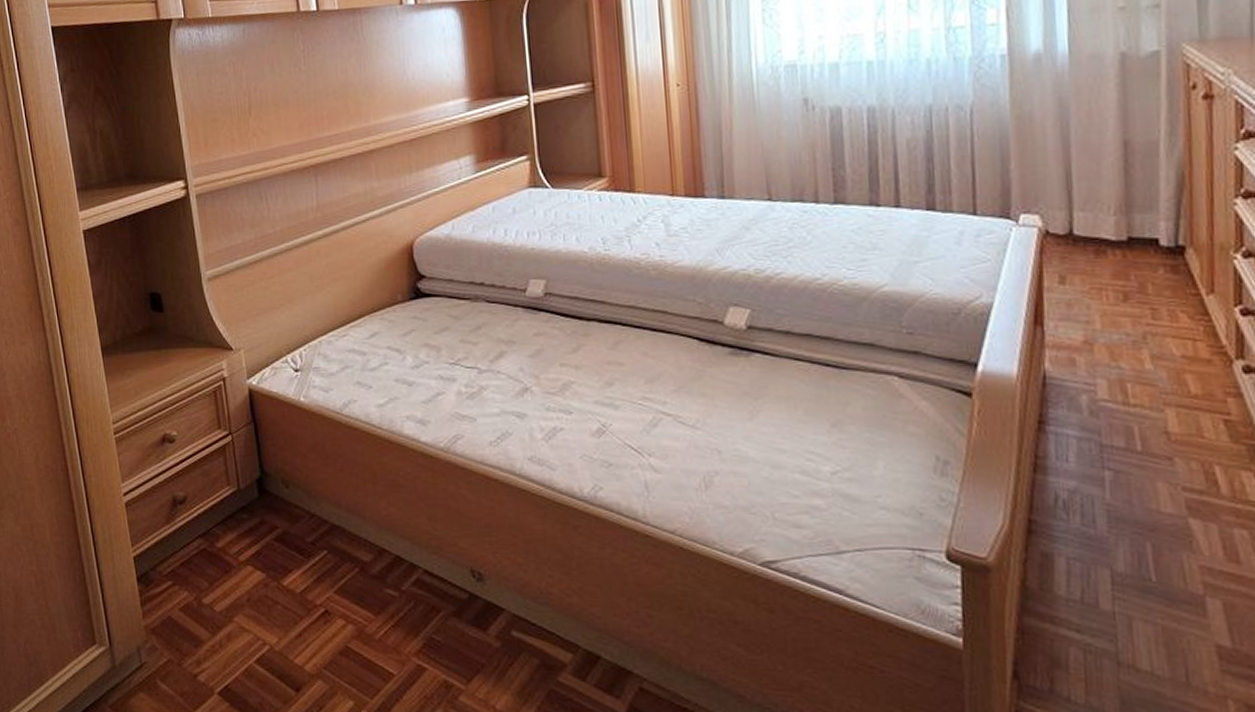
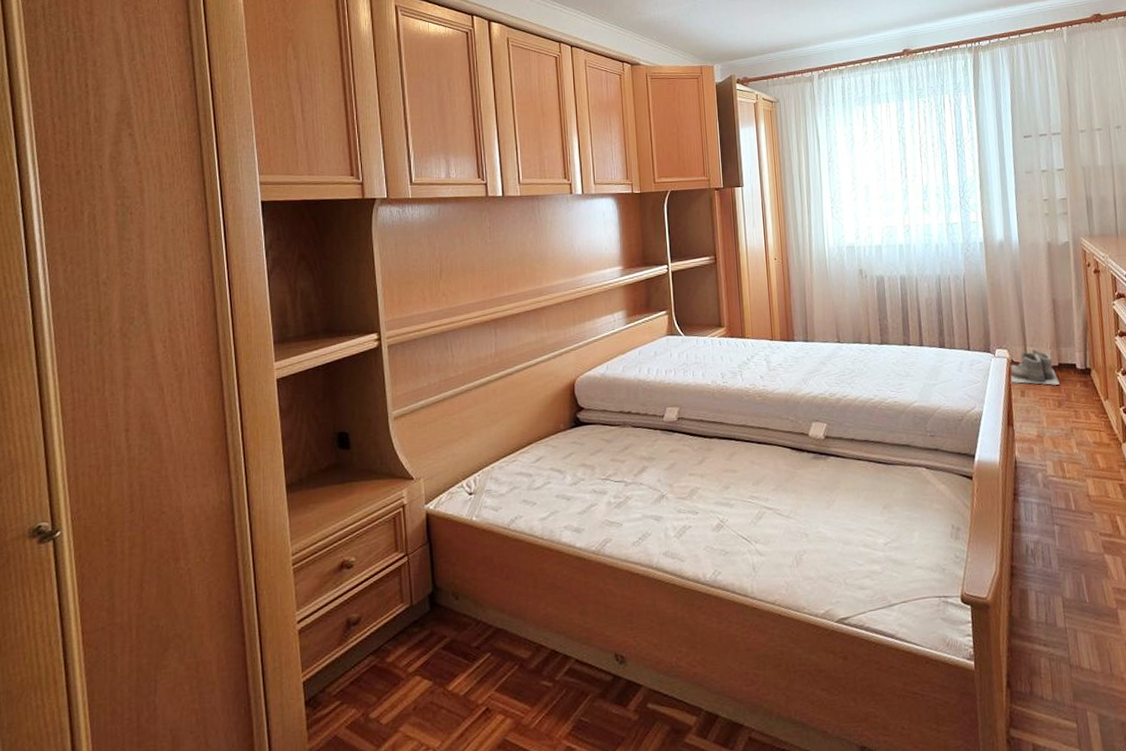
boots: none [1041,214,1127,269] -> present [1009,348,1060,385]

